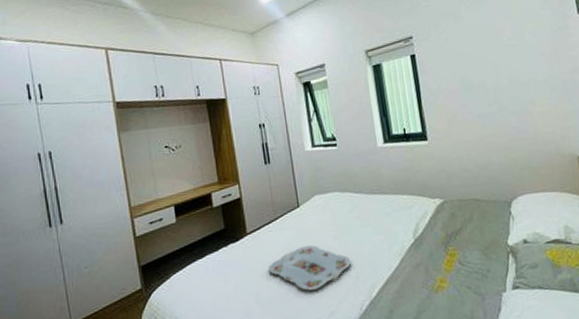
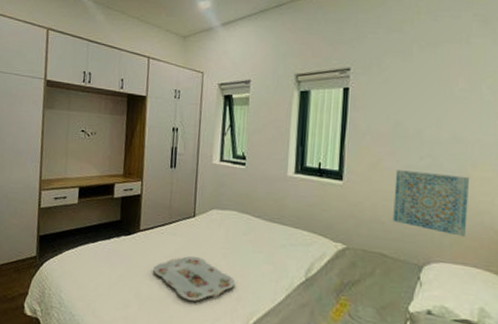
wall art: none [471,113,539,168] -> present [393,170,469,237]

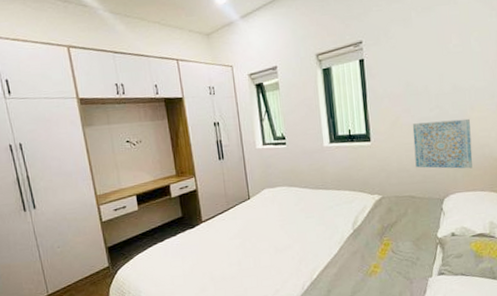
serving tray: present [152,256,236,301] -> none [220,232,296,272]

